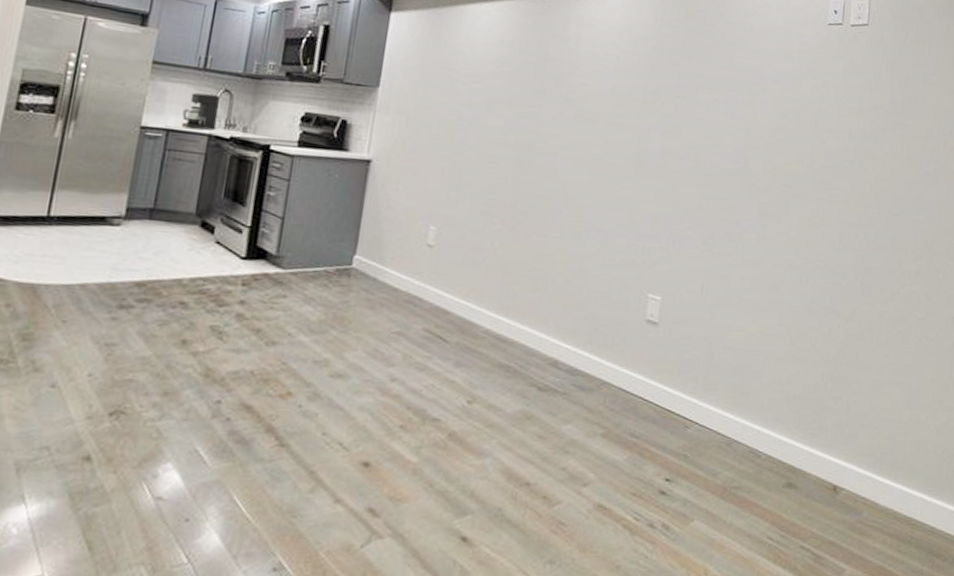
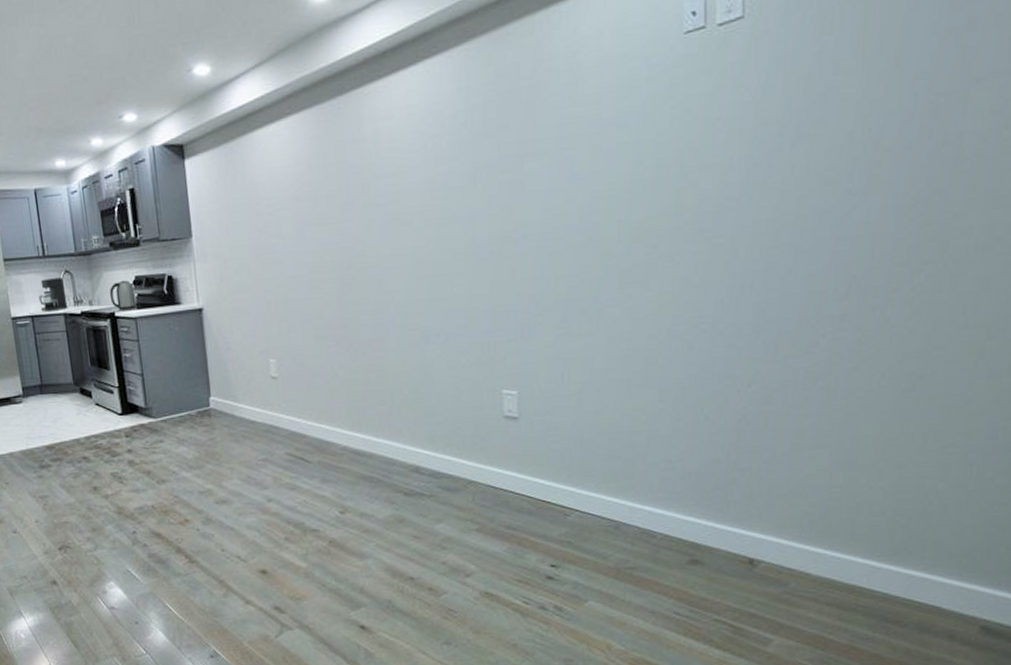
kettle: none [269,113,302,146] -> present [109,280,138,310]

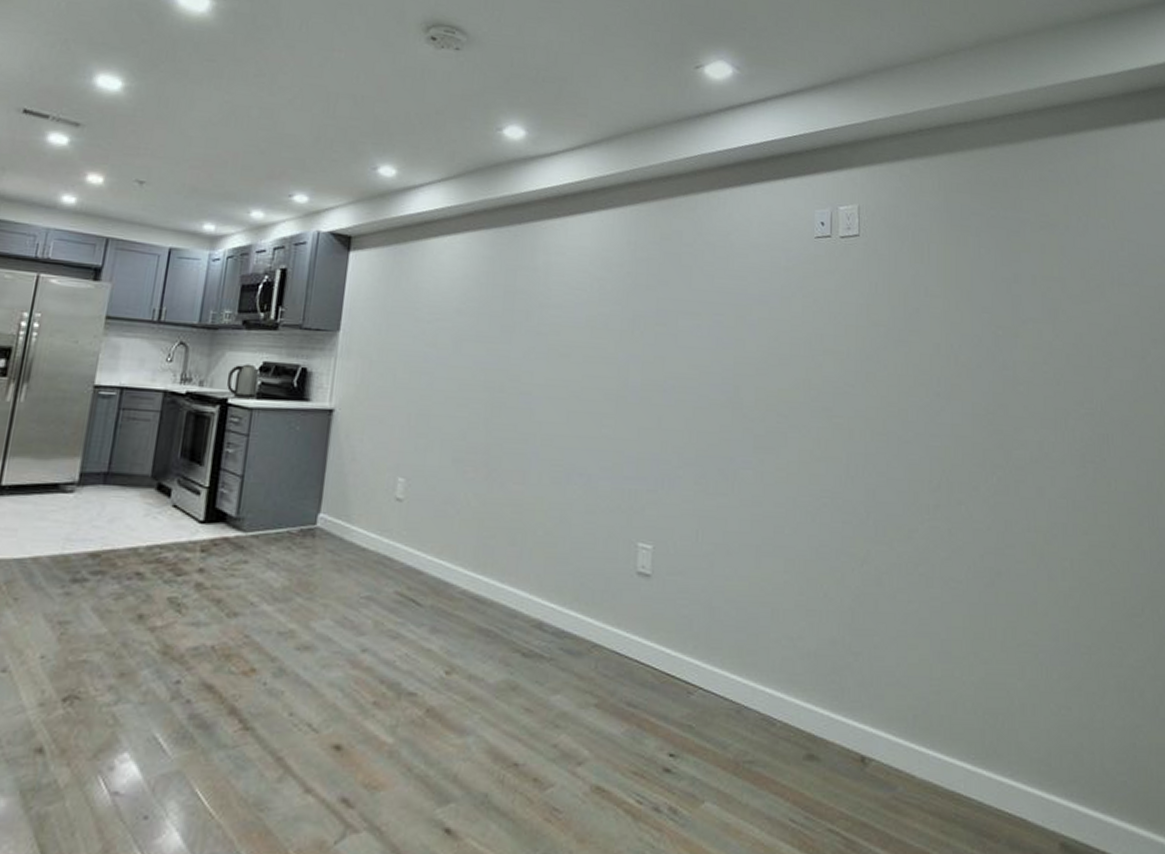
coffee maker: present [39,277,68,312] -> none [135,347,175,386]

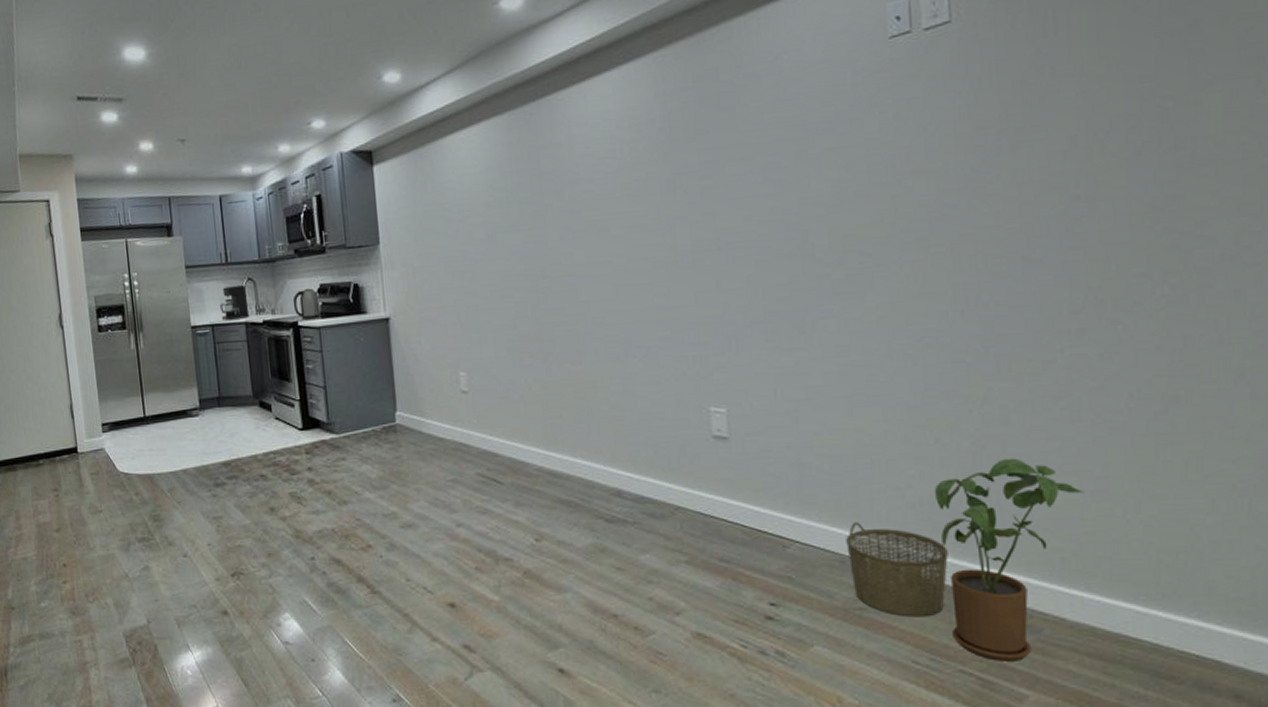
coffee maker: none [135,347,175,386] -> present [220,285,250,321]
basket: none [743,671,827,772] -> present [846,522,948,618]
house plant: none [821,616,934,820] -> present [935,458,1085,661]

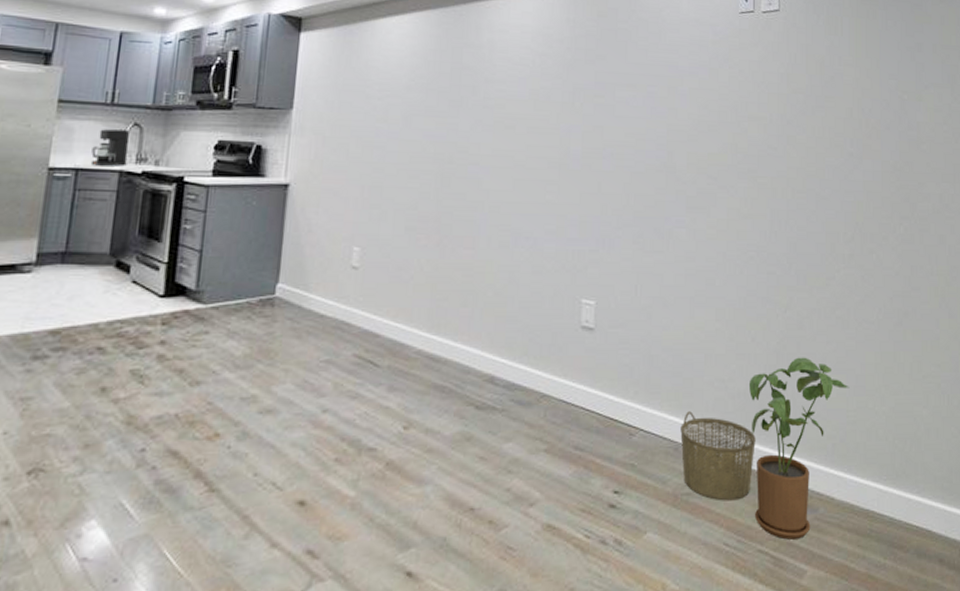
kettle: present [292,288,322,319] -> none [182,143,215,176]

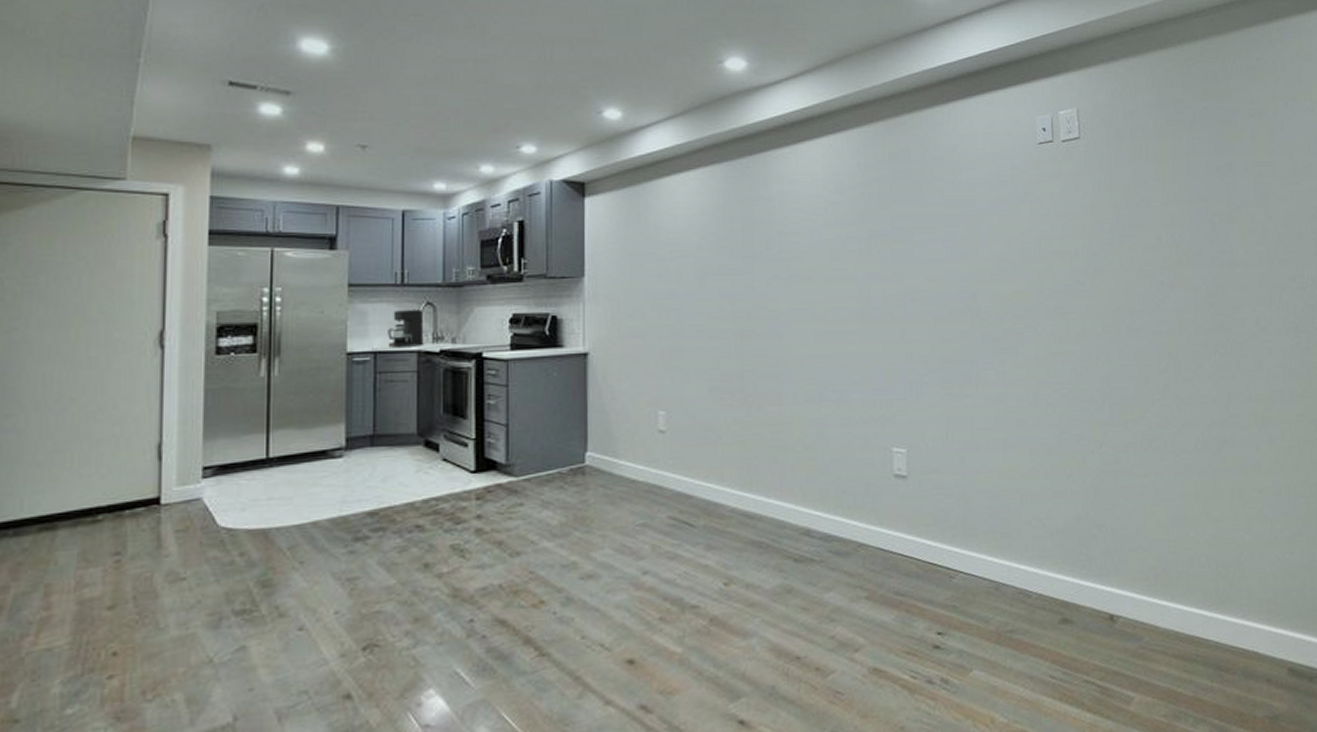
basket: present [680,411,756,501] -> none [1000,551,1077,636]
house plant: present [749,357,850,540] -> none [1067,490,1170,669]

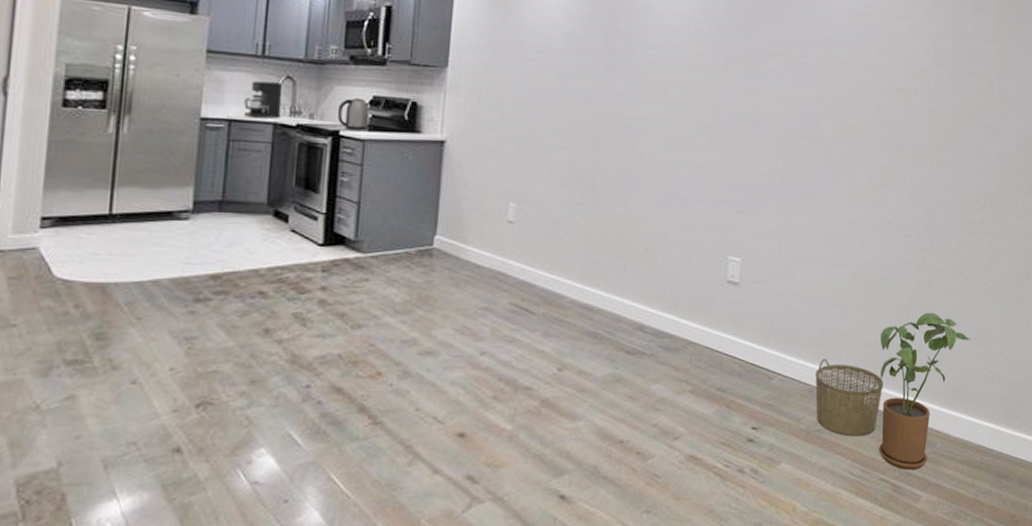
kettle: none [479,317,512,350] -> present [337,97,370,130]
basket: none [1000,551,1077,636] -> present [815,359,884,437]
house plant: none [1067,490,1170,669] -> present [879,312,972,470]

